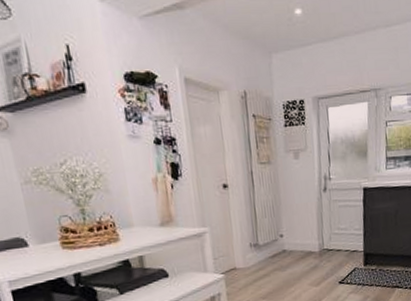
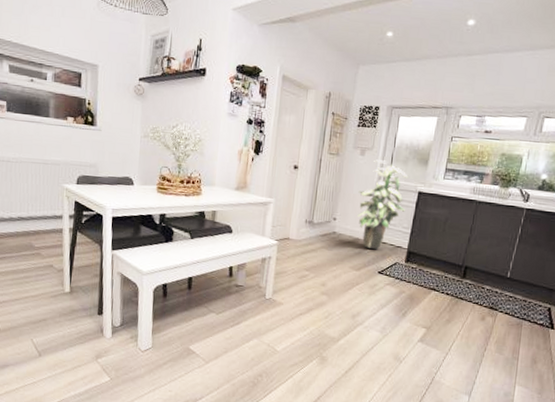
indoor plant: none [300,160,354,260] -> present [357,159,408,250]

